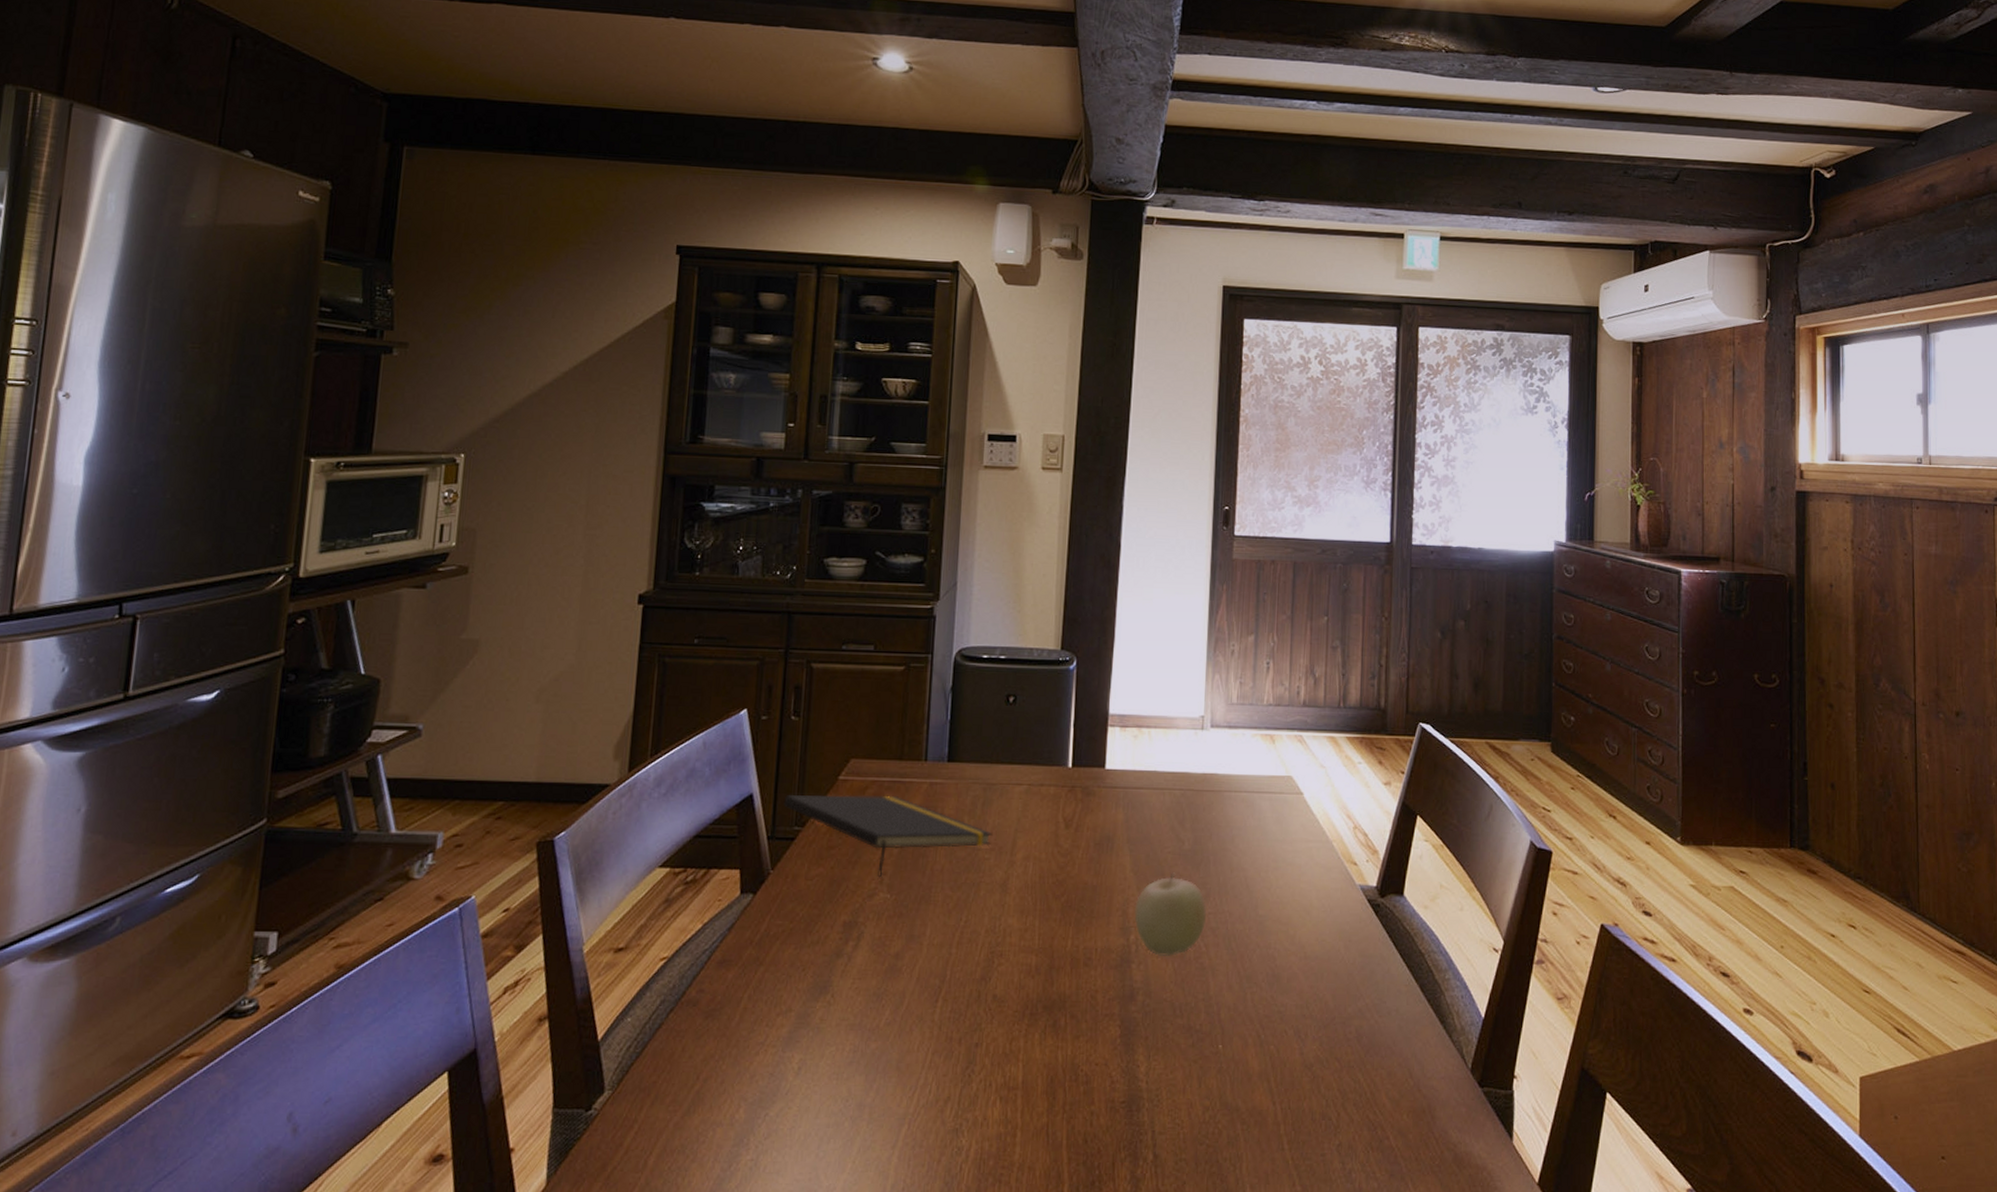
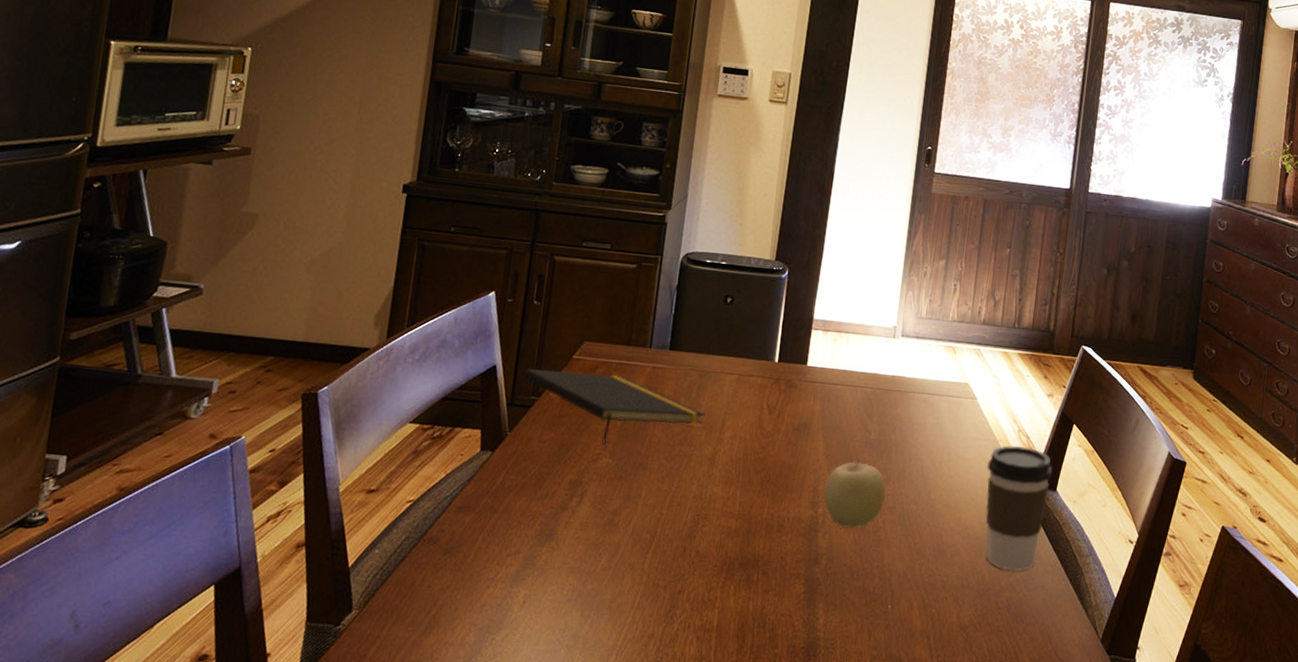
coffee cup: none [1321,845,1398,994] -> present [985,445,1053,571]

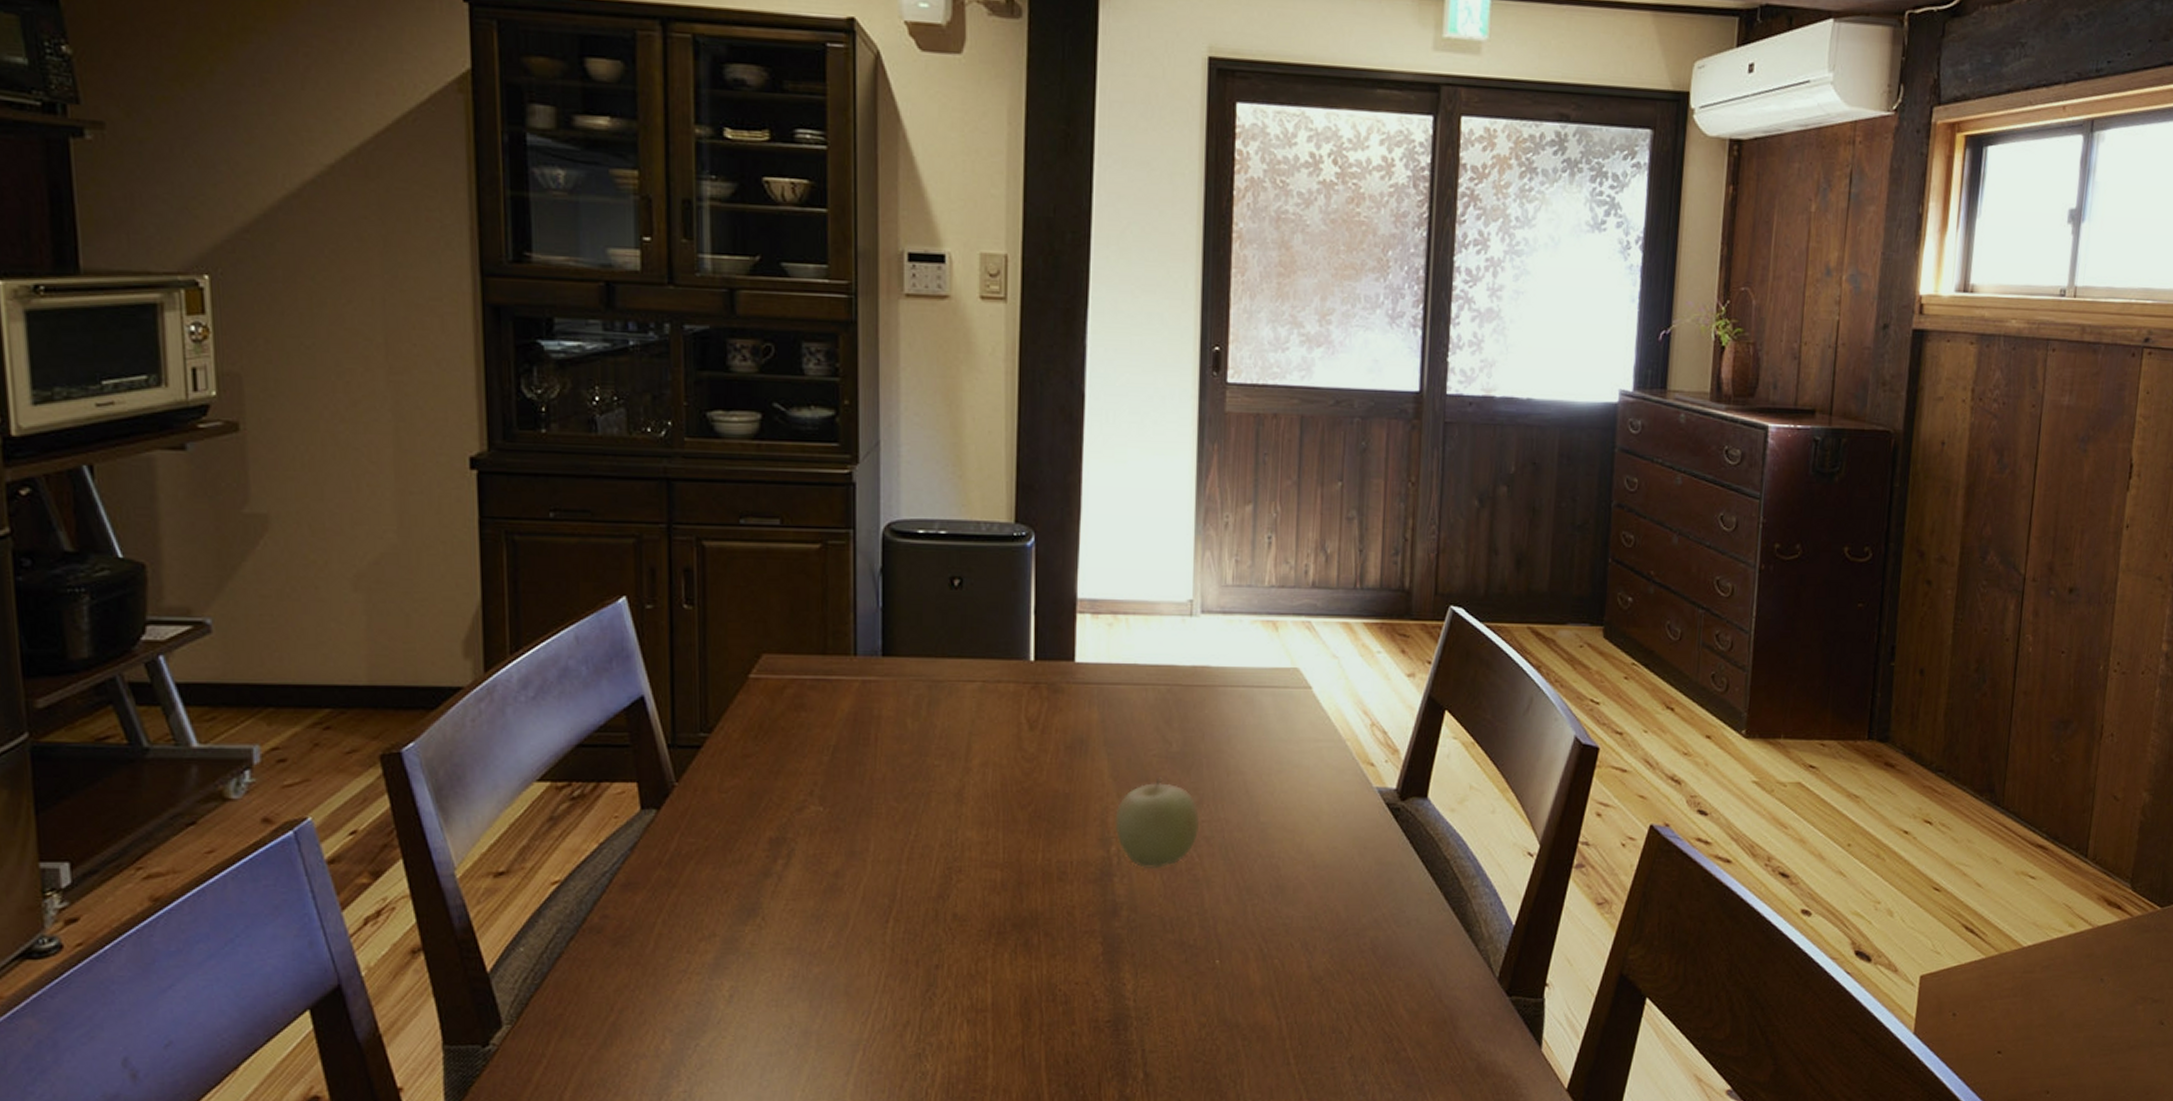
notepad: present [522,369,705,445] -> none [683,695,942,789]
coffee cup: present [985,445,1053,571] -> none [1332,744,1422,904]

